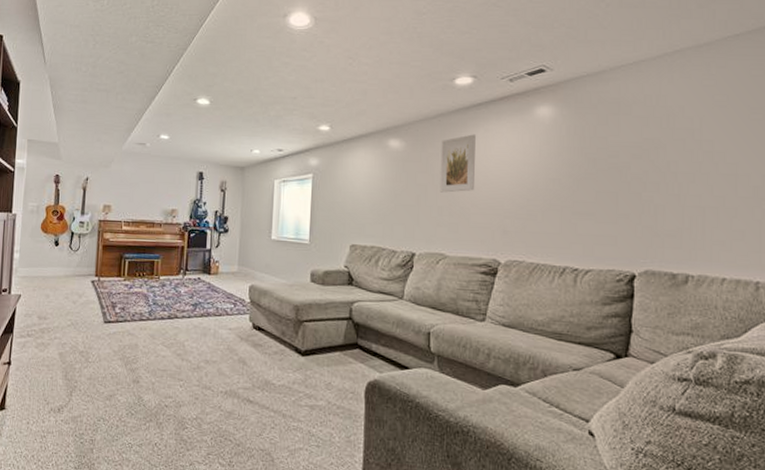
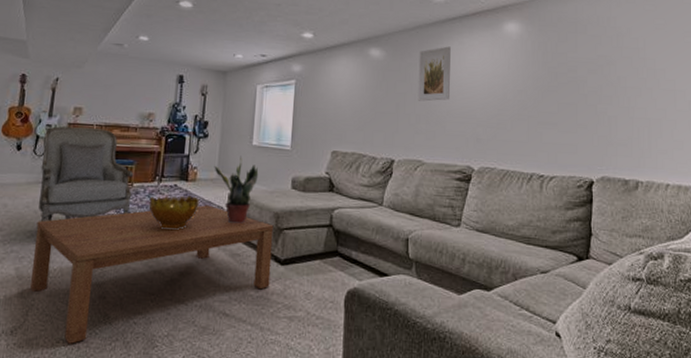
coffee table: none [73,297,294,423] -> present [30,205,274,344]
armchair: none [76,223,160,312] -> present [38,126,134,223]
decorative bowl: none [175,287,222,322] -> present [148,195,199,231]
potted plant: none [235,250,278,316] -> present [214,156,259,225]

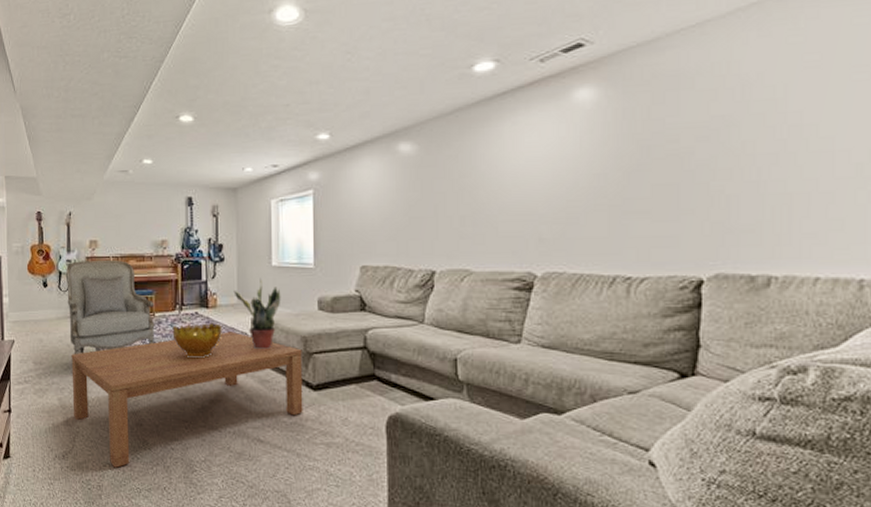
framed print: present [417,46,451,102] -> none [460,129,501,200]

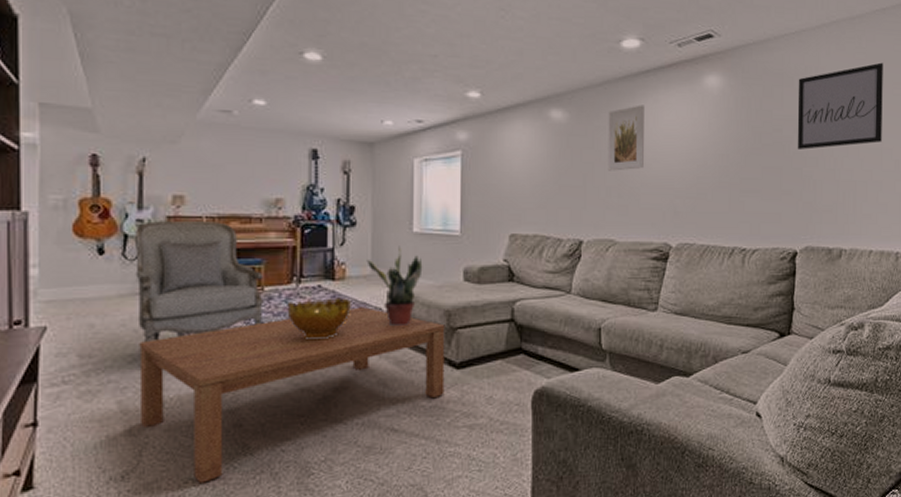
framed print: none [460,129,501,200] -> present [607,105,644,171]
wall art: none [701,43,834,161] -> present [797,62,883,150]

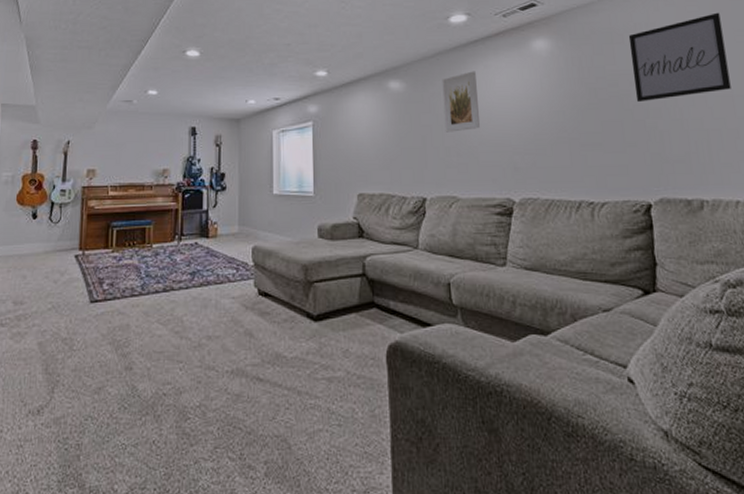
armchair: present [135,221,264,343] -> none [57,190,153,293]
coffee table: present [139,307,445,483] -> none [55,262,304,421]
decorative bowl: present [287,296,351,341] -> none [170,252,222,292]
potted plant: present [366,246,423,327] -> none [235,206,282,281]

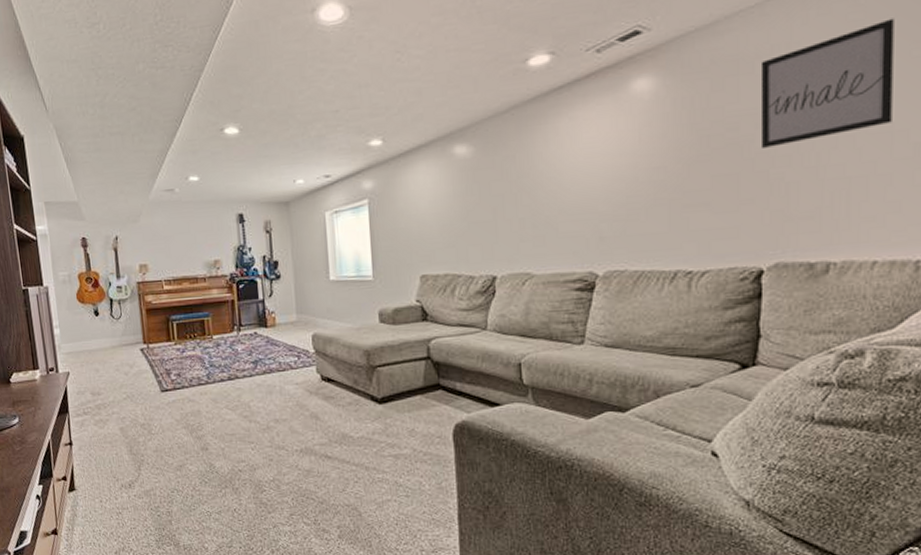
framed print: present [442,71,480,132] -> none [517,125,561,202]

